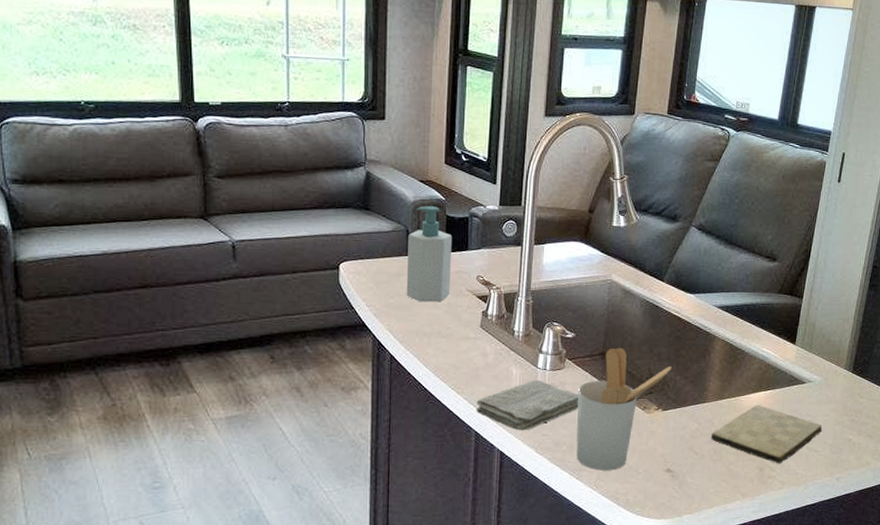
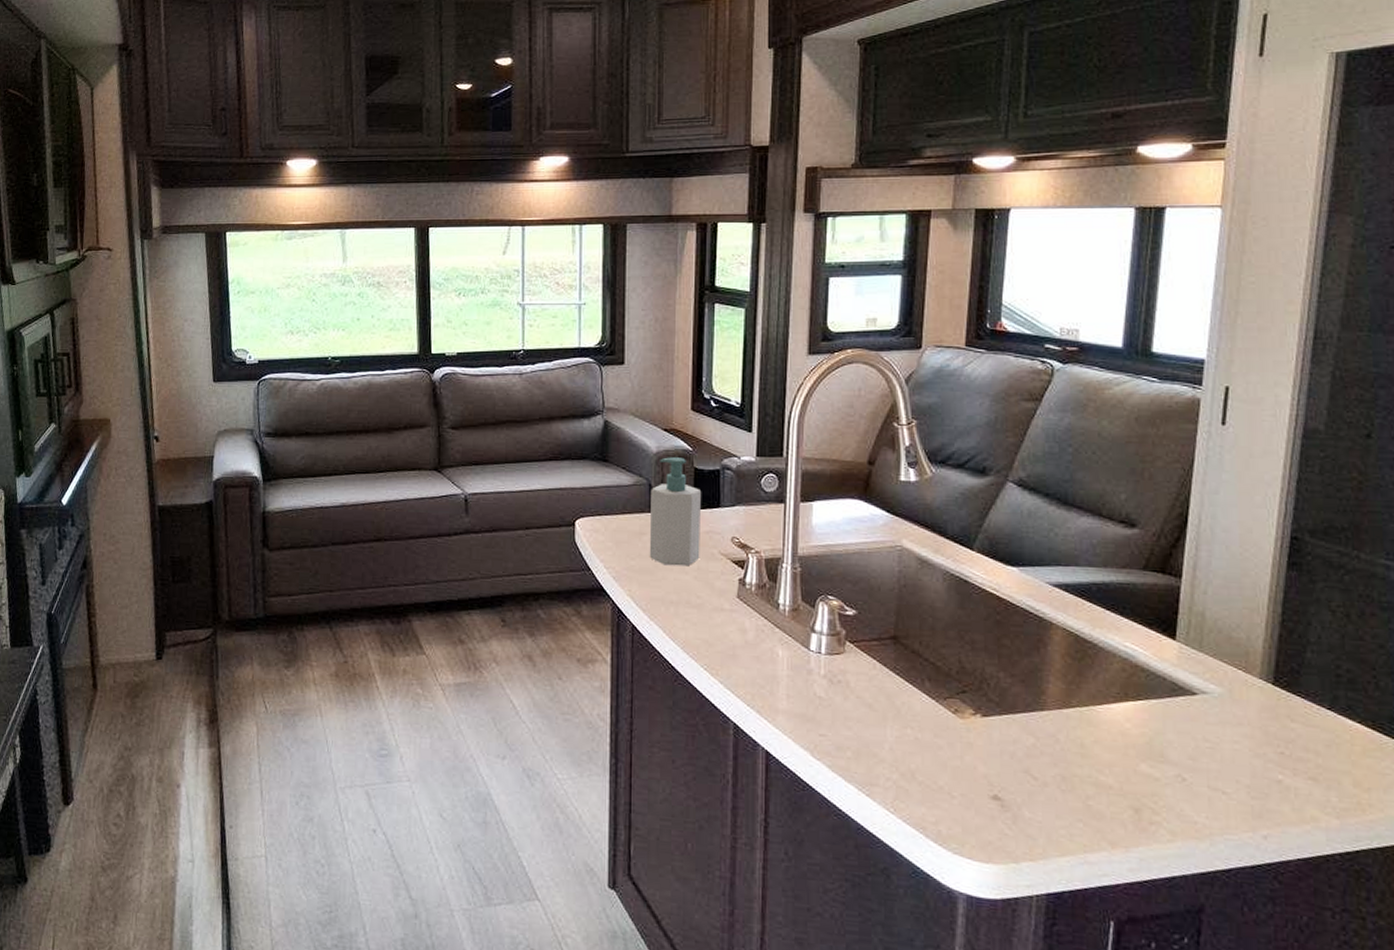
washcloth: present [476,380,579,431] -> none [734,665,866,728]
utensil holder: present [576,347,671,471] -> none [864,631,991,790]
cutting board: present [711,404,822,464] -> none [1055,718,1231,806]

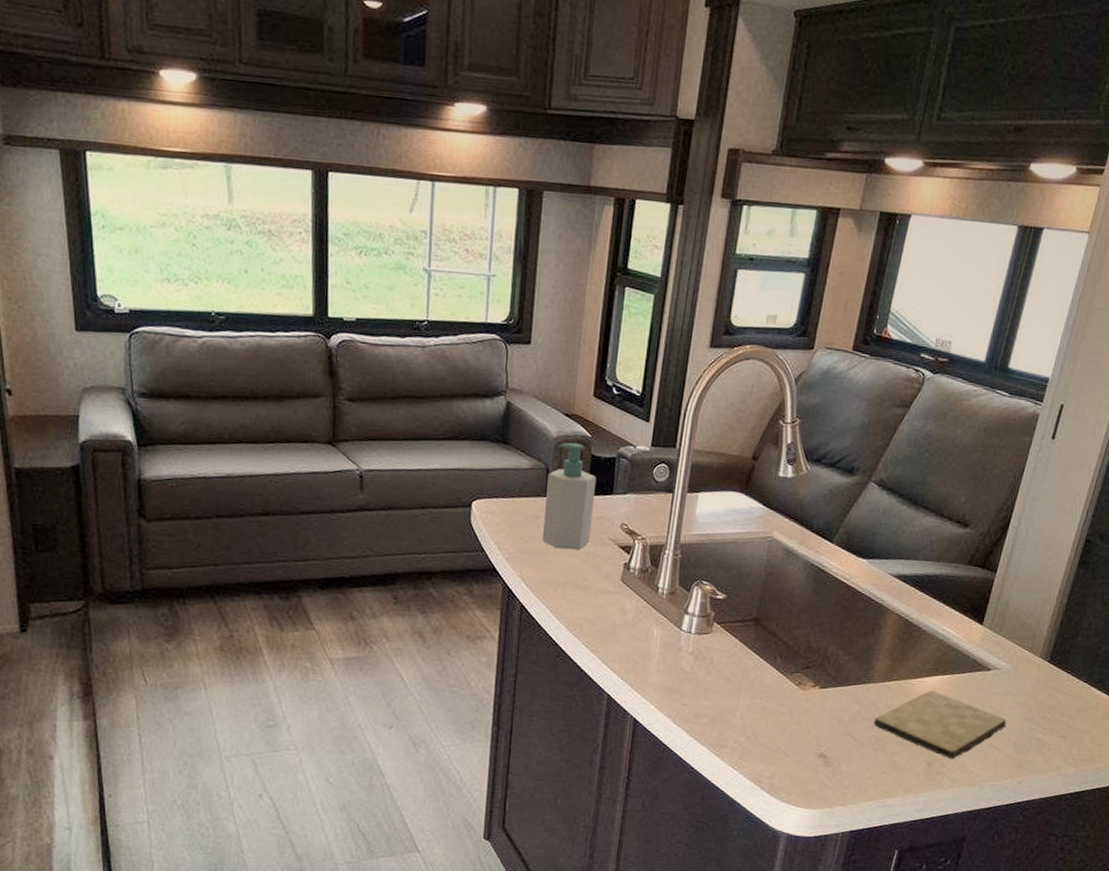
cutting board: none [1055,718,1231,806] -> present [873,690,1007,760]

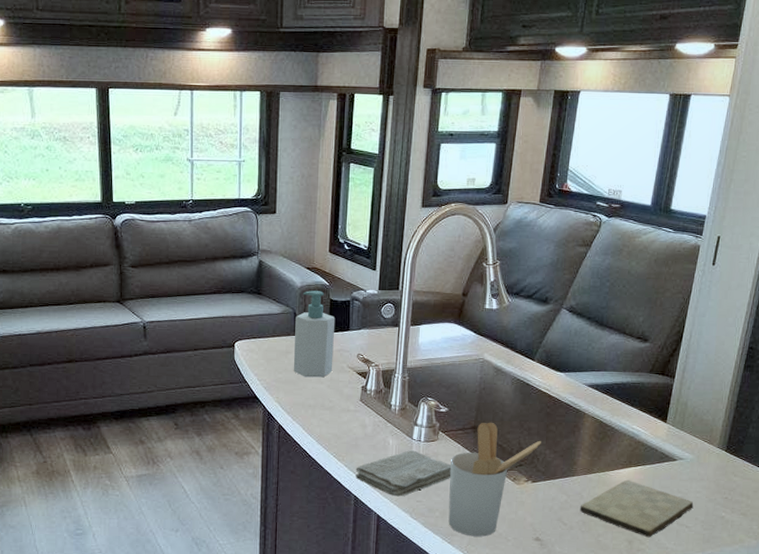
washcloth: none [610,643,726,698] -> present [355,450,452,497]
utensil holder: none [718,614,834,750] -> present [448,422,541,537]

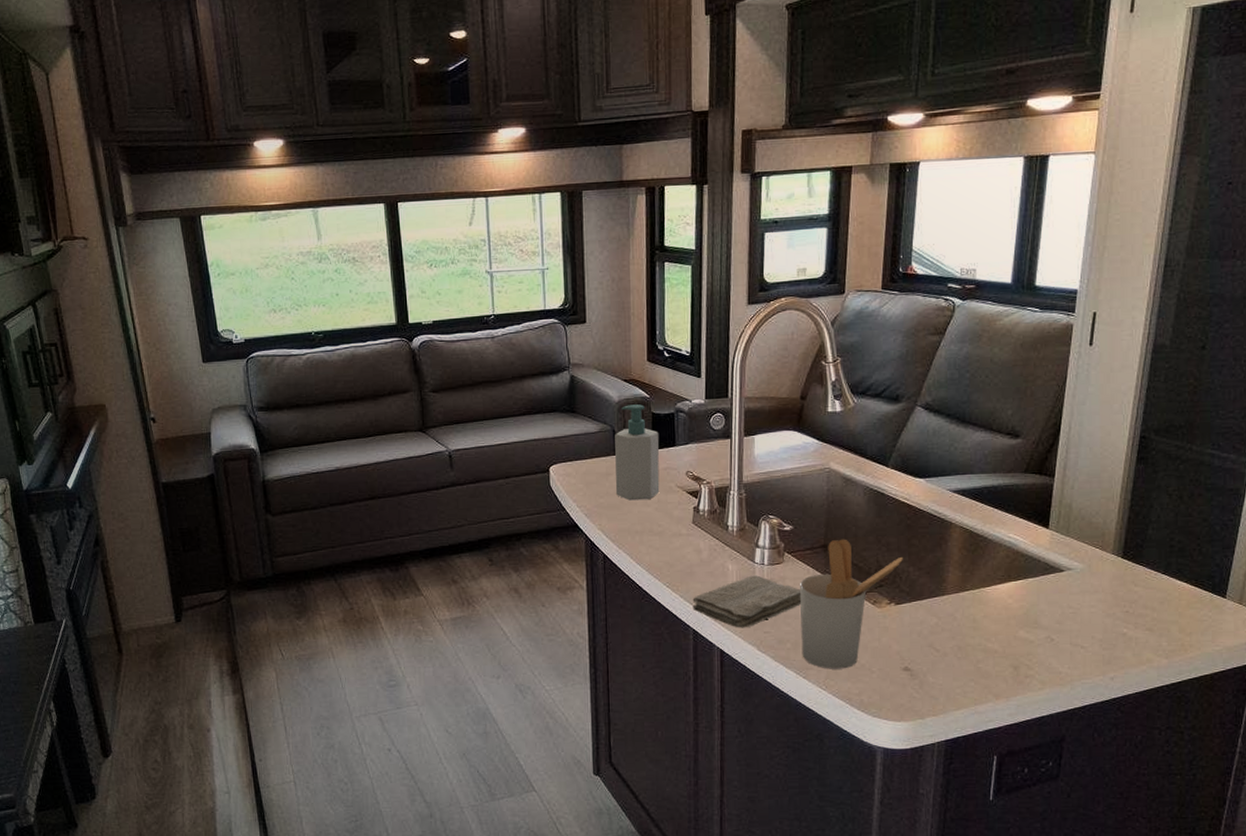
cutting board: present [579,479,694,538] -> none [953,596,1089,662]

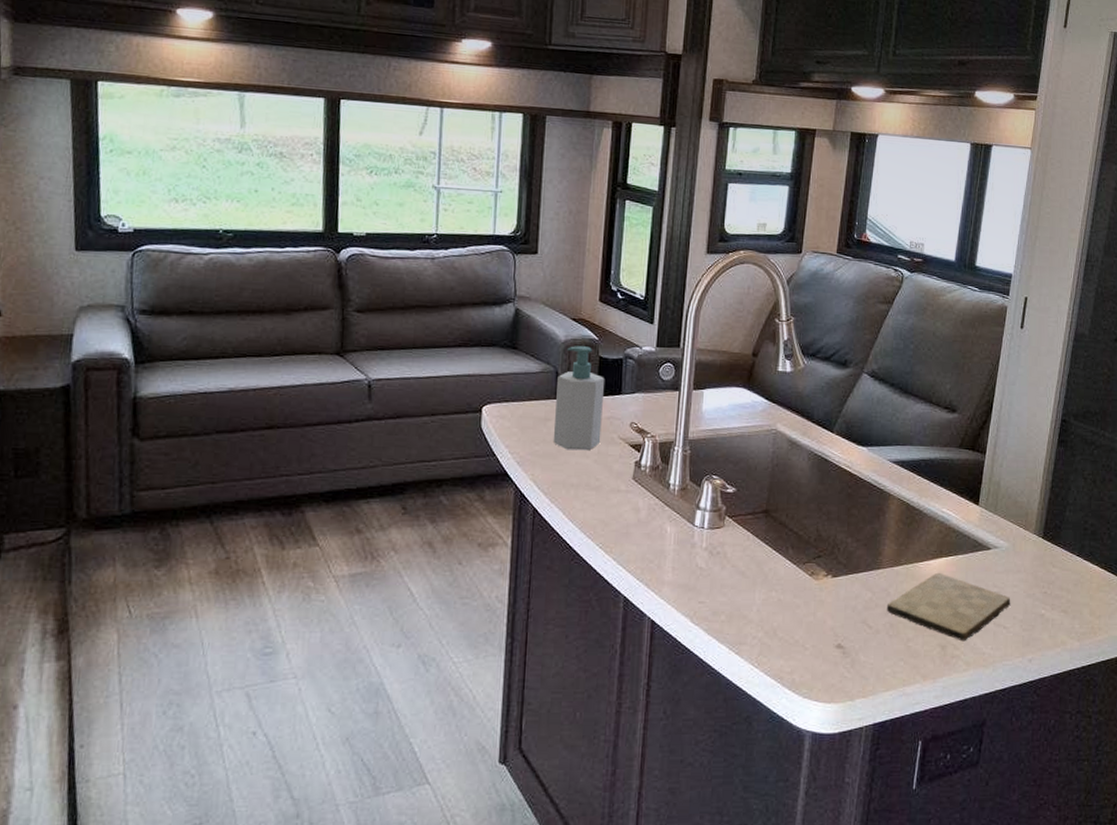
washcloth: present [692,575,802,628] -> none [625,539,740,597]
utensil holder: present [800,539,903,669] -> none [736,505,842,645]
cutting board: none [953,596,1089,662] -> present [886,572,1011,642]

